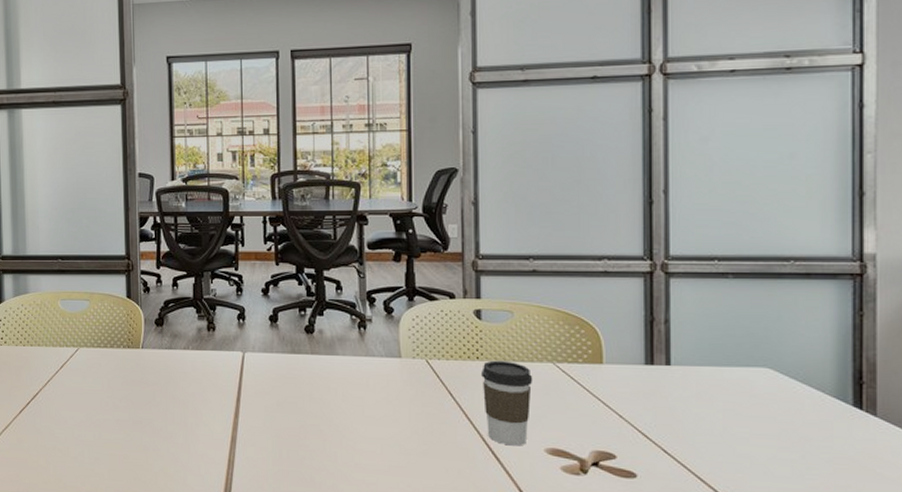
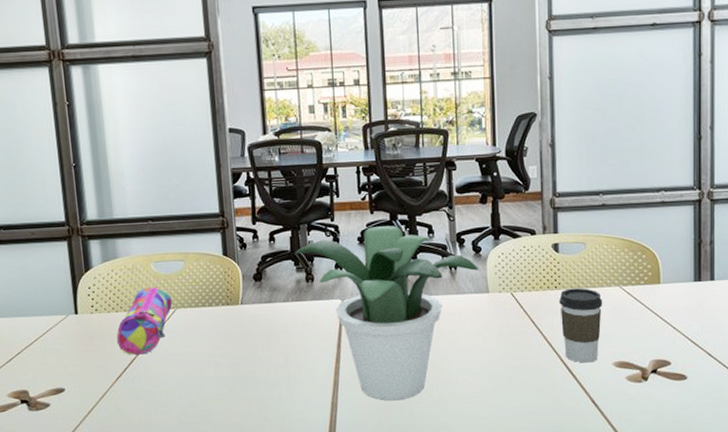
pencil case: none [22,324,76,390] -> present [117,287,173,355]
potted plant: none [196,279,390,465] -> present [294,225,478,401]

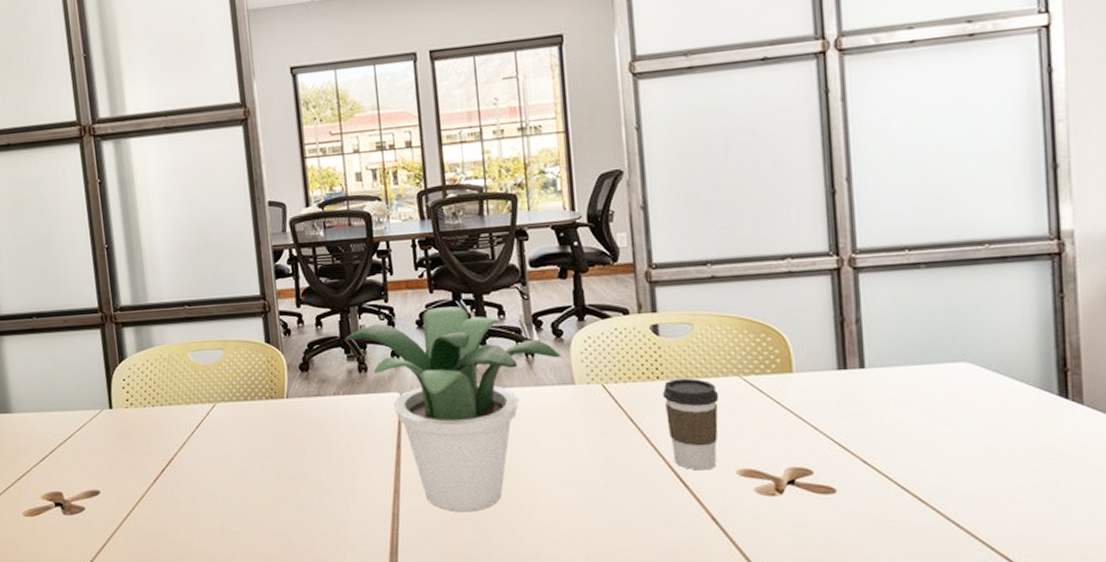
pencil case: present [117,287,173,355] -> none [153,378,212,454]

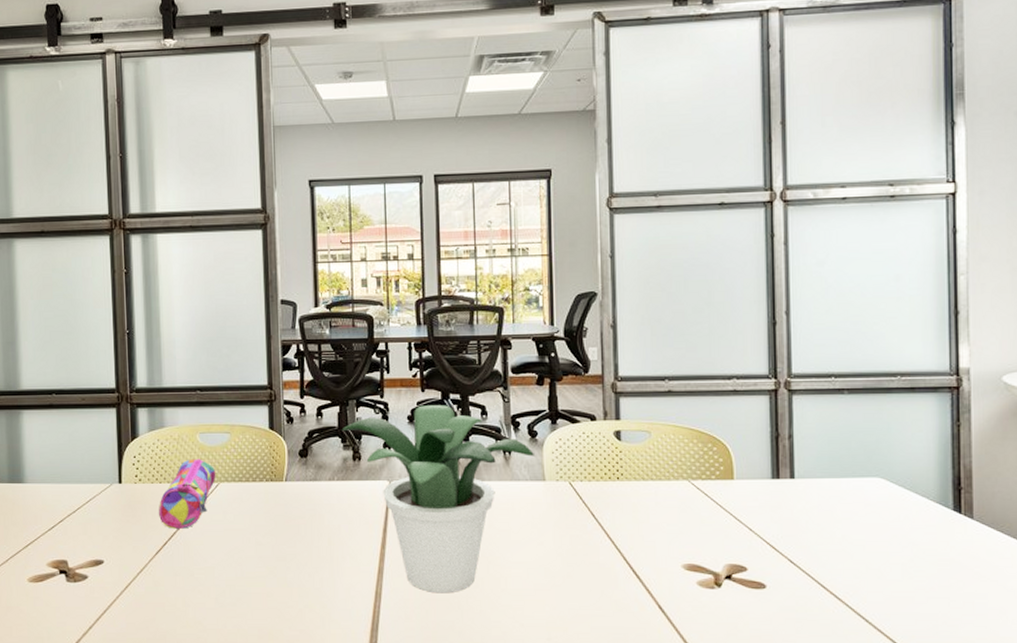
pencil case: none [153,378,212,454] -> present [159,459,216,529]
coffee cup: present [663,378,719,471] -> none [622,480,670,563]

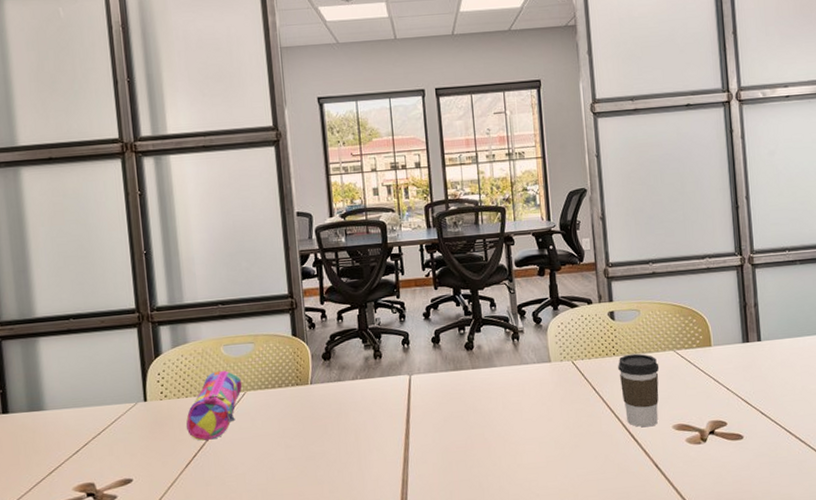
potted plant: present [341,405,534,594] -> none [361,300,540,475]
coffee cup: none [622,480,670,563] -> present [618,353,660,428]

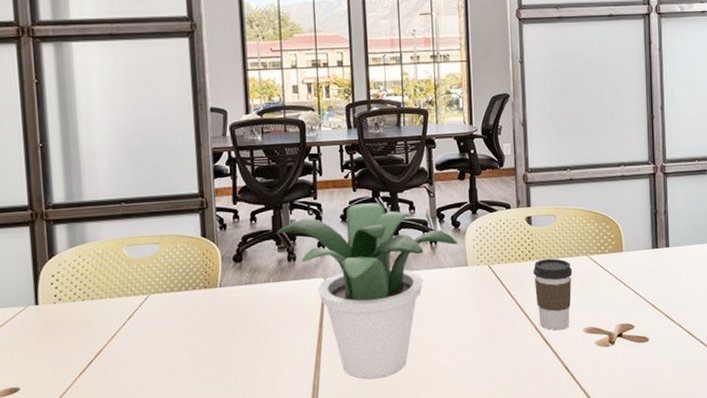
pencil case: present [186,370,242,441] -> none [82,272,146,346]
potted plant: none [361,300,540,475] -> present [275,202,458,379]

